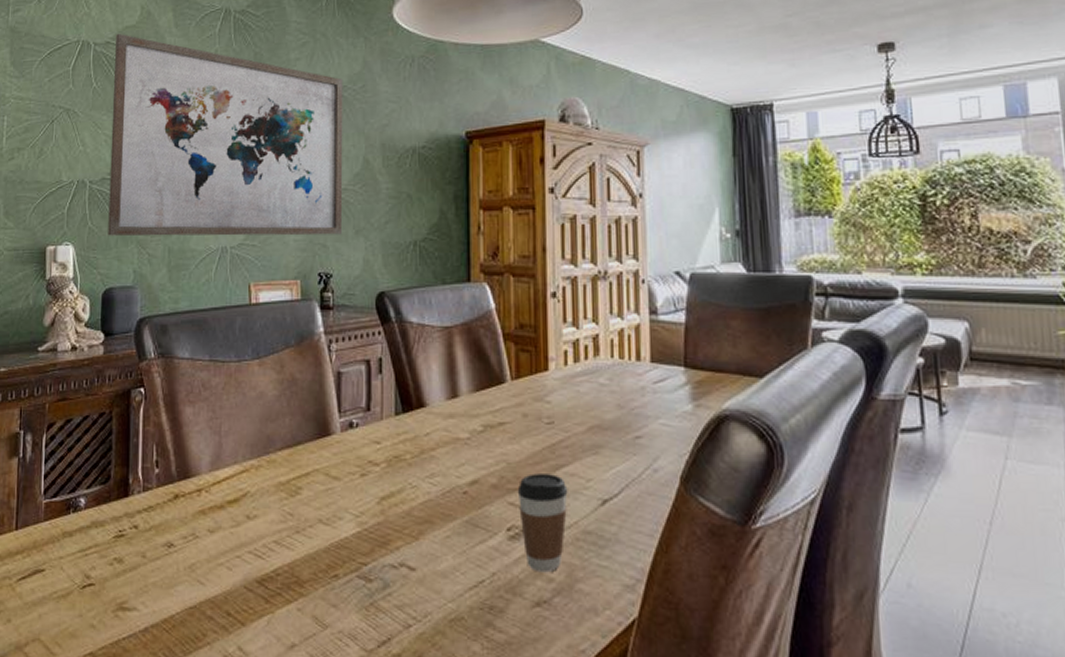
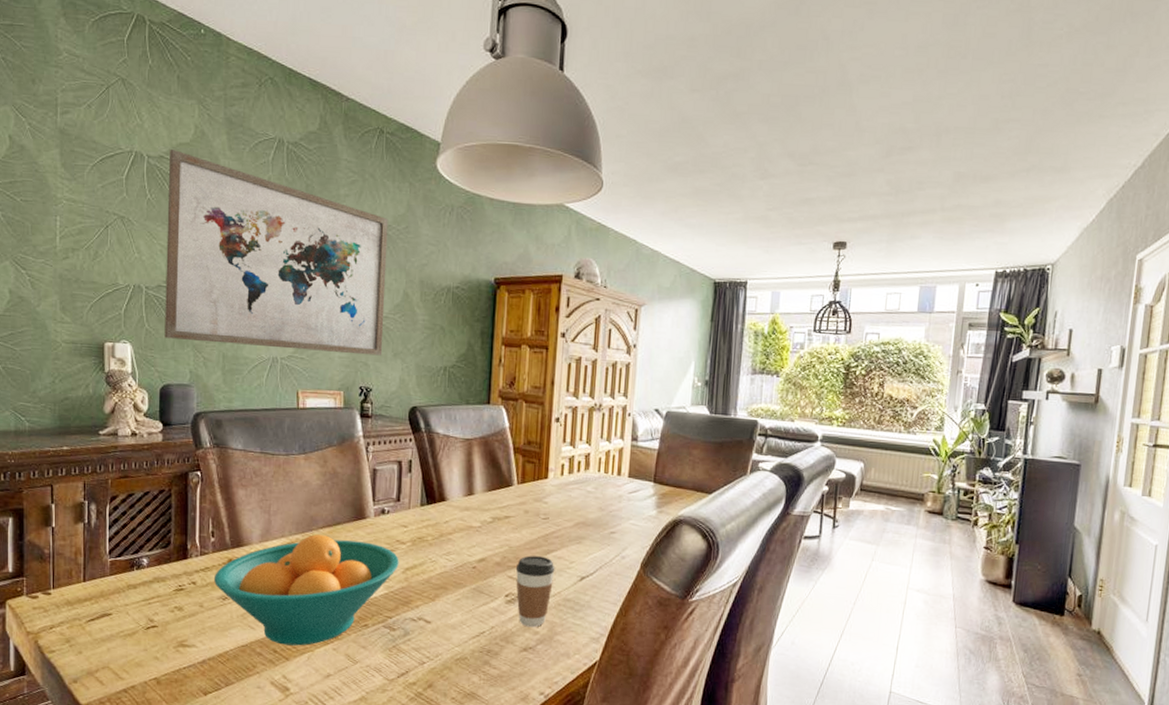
fruit bowl: none [157,459,373,606] -> present [213,534,399,646]

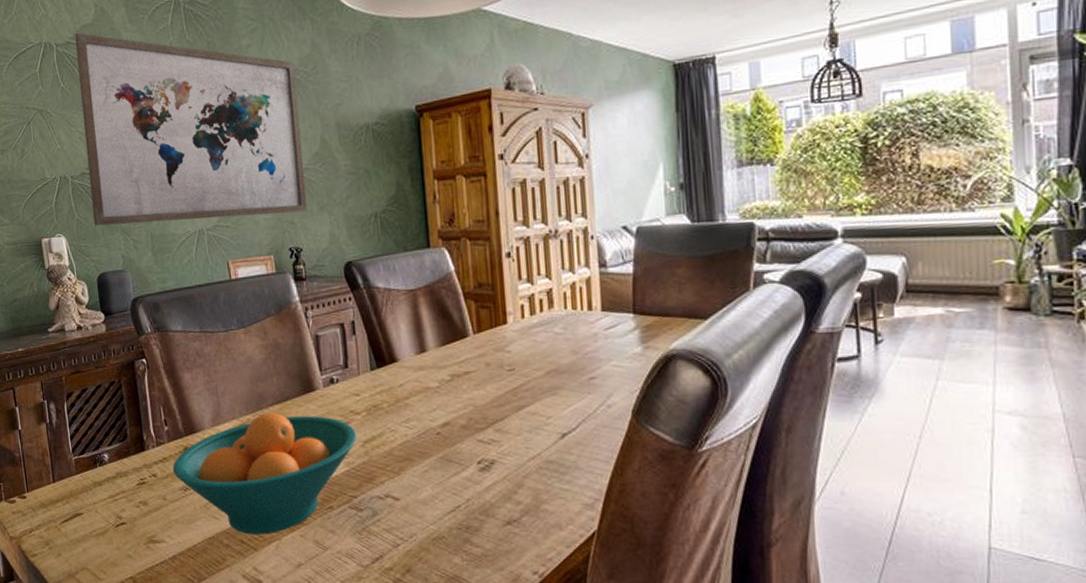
coffee cup: present [515,555,555,628] -> none [484,414,531,497]

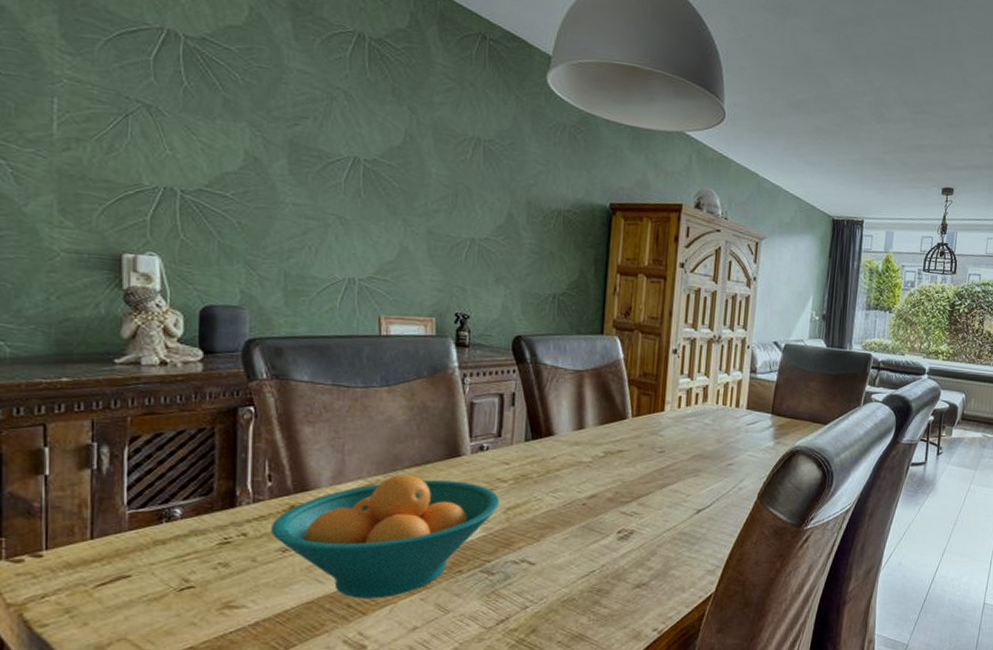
wall art: present [75,33,308,226] -> none [206,31,491,281]

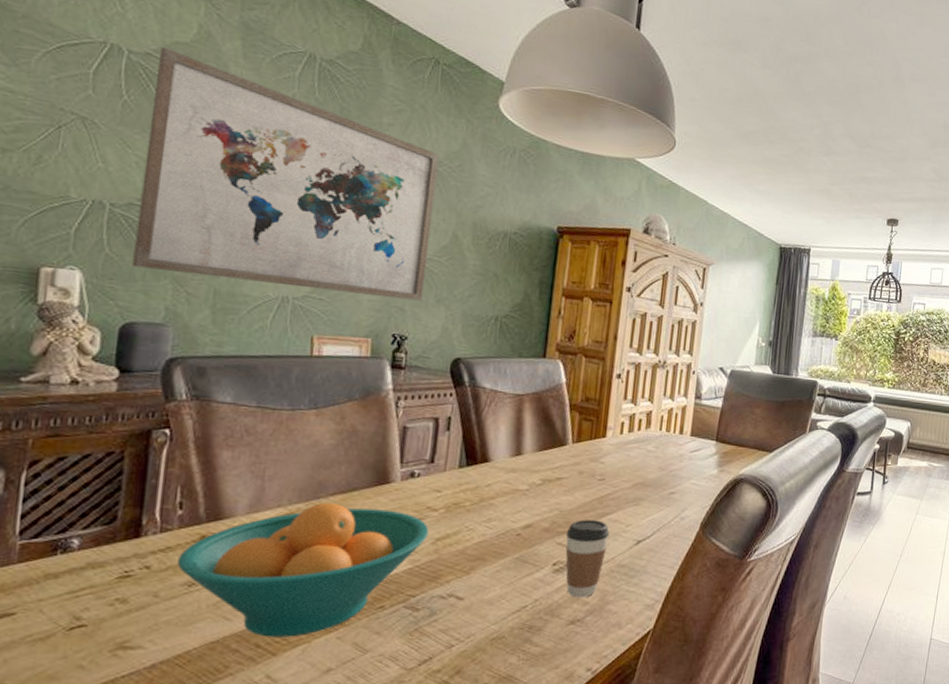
wall art: none [206,31,491,281] -> present [132,47,440,301]
coffee cup: none [629,490,671,563] -> present [565,520,610,598]

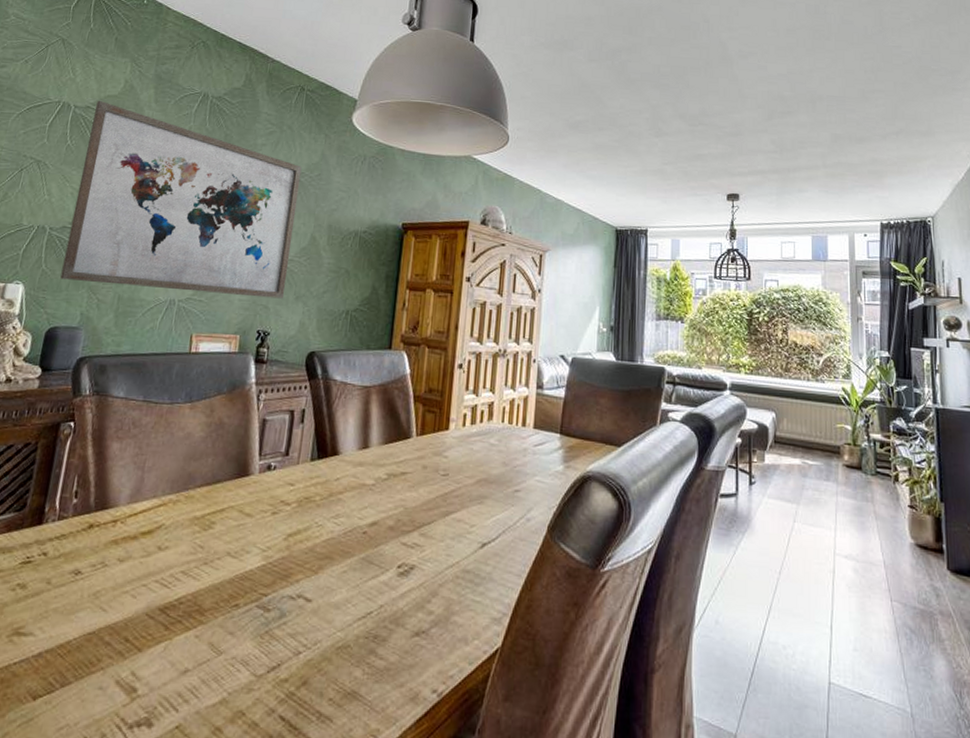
fruit bowl: present [176,503,429,637] -> none [68,494,282,633]
coffee cup: present [565,520,610,598] -> none [410,518,454,606]

